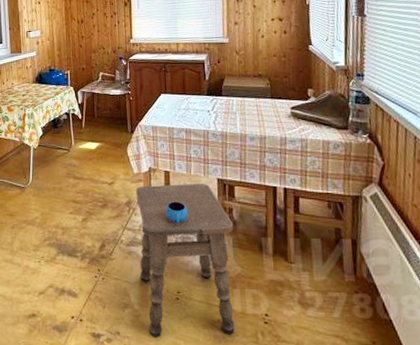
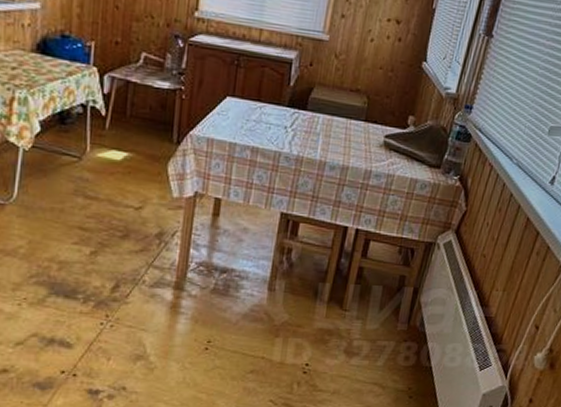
side table: present [136,183,235,338] -> none [162,214,290,392]
mug: present [165,201,188,225] -> none [208,236,237,265]

